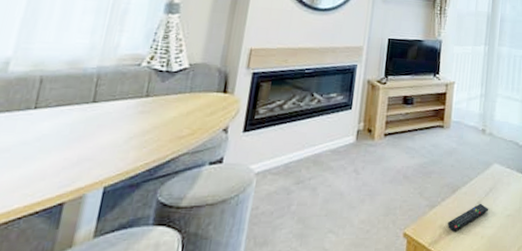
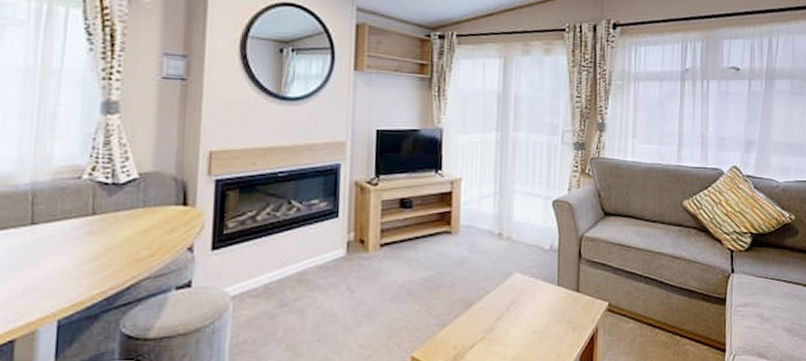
remote control: present [448,203,489,232] -> none [463,319,511,353]

